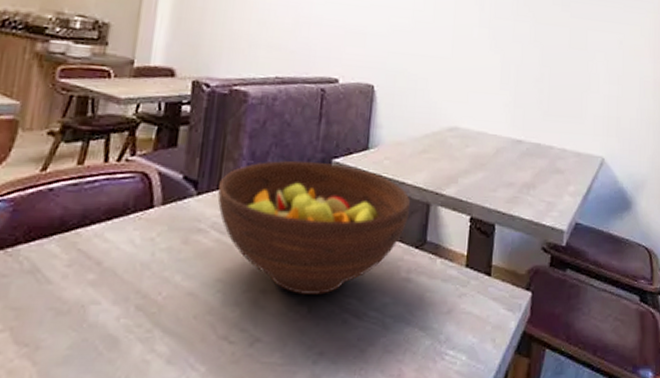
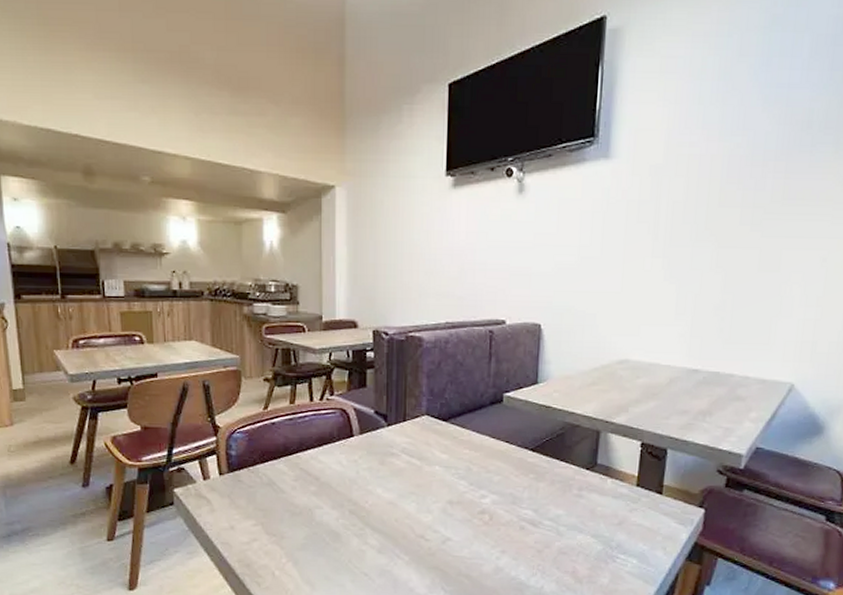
fruit bowl: present [217,160,411,294] -> none [405,395,581,506]

